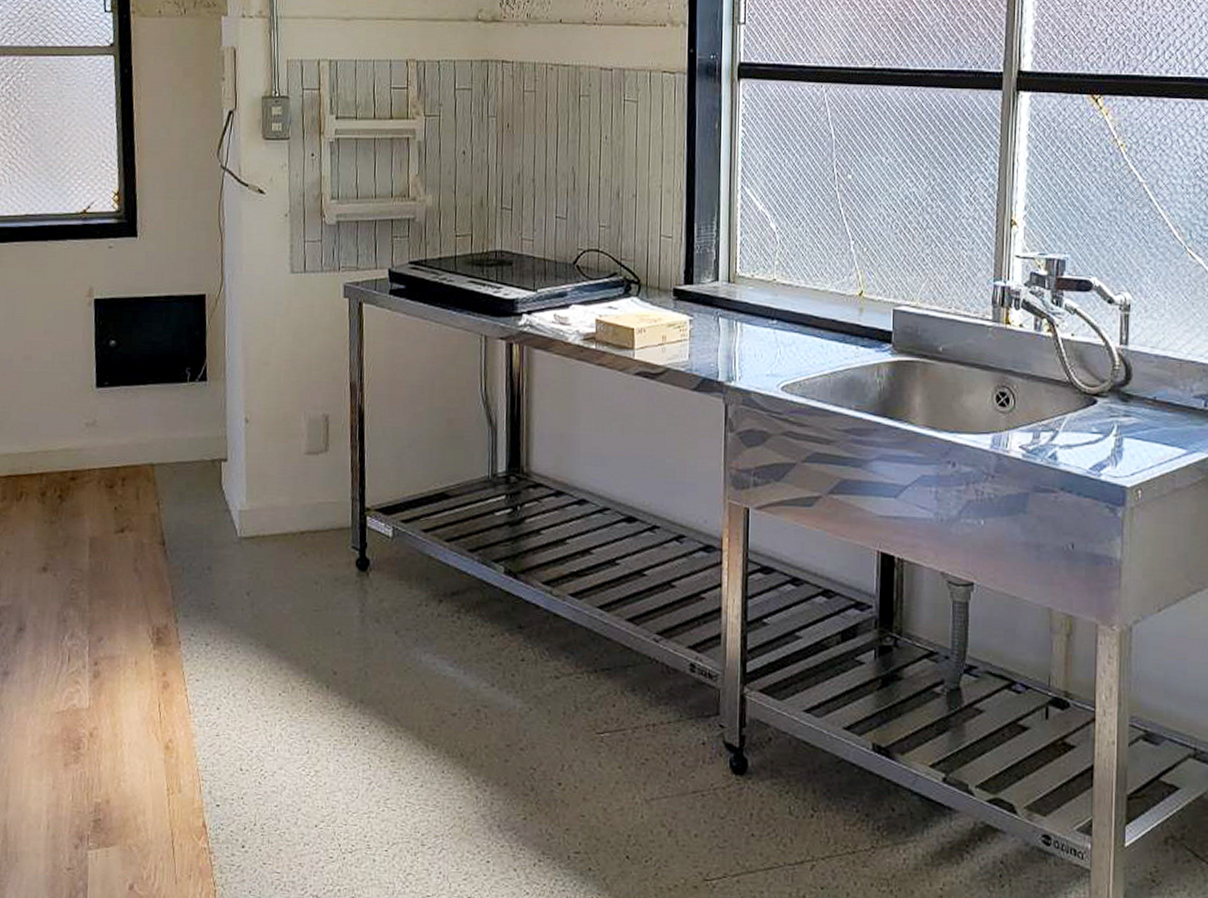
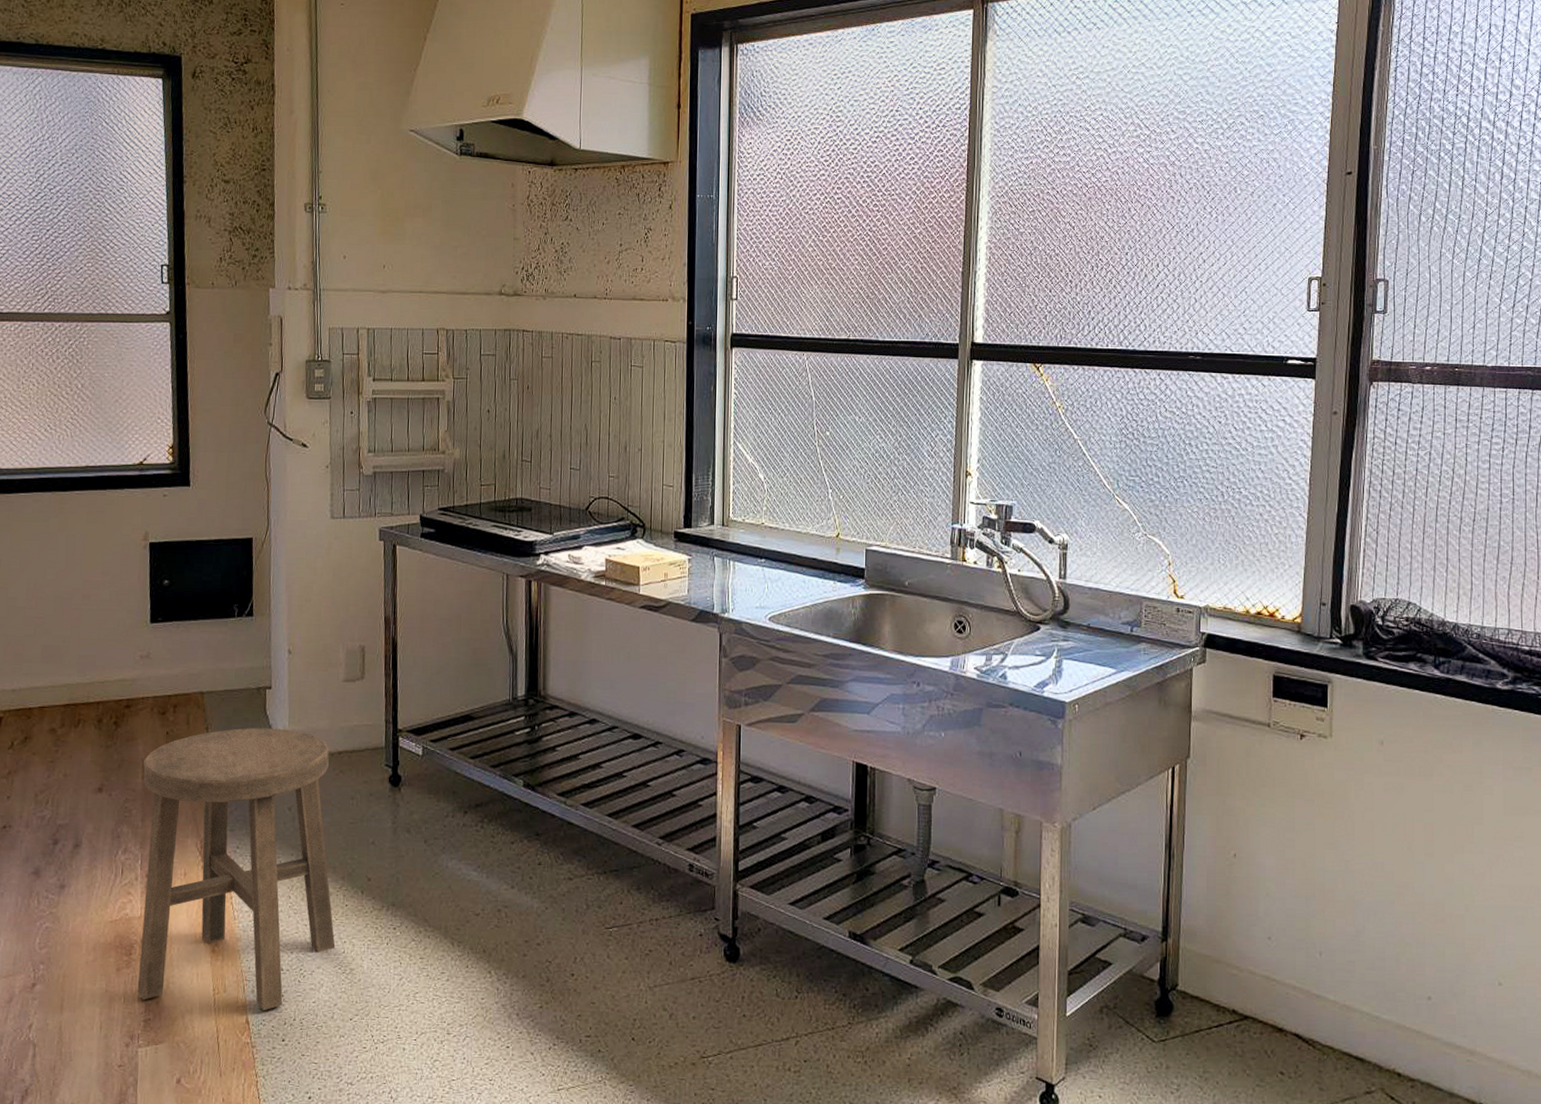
stool: none [86,503,299,814] -> present [137,727,336,1011]

